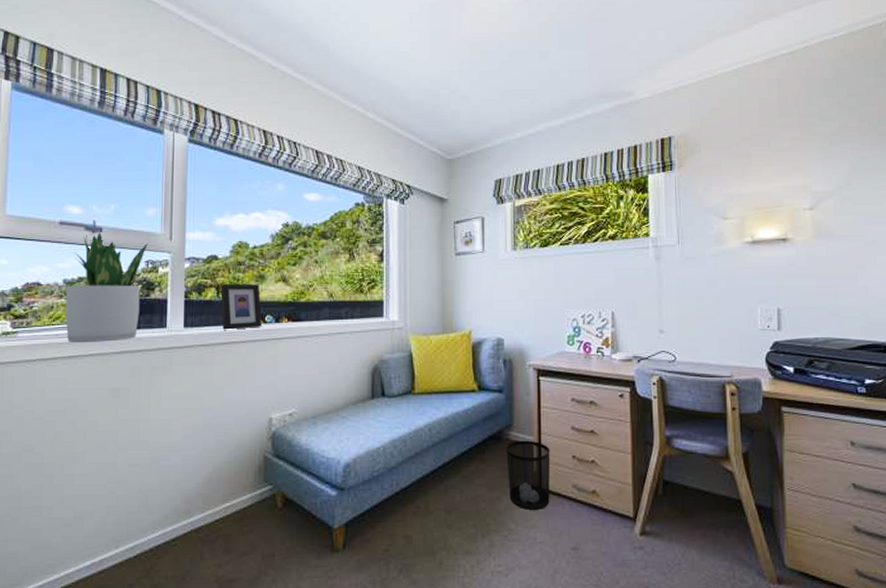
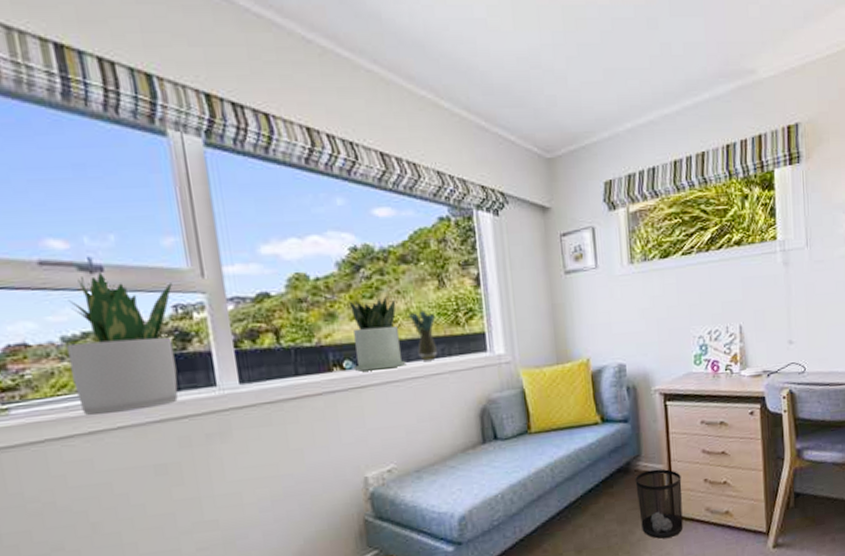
picture frame: present [220,283,262,330] -> none [279,324,340,383]
planter: none [273,265,316,326] -> present [350,296,407,372]
vase: none [321,276,343,321] -> present [407,308,438,361]

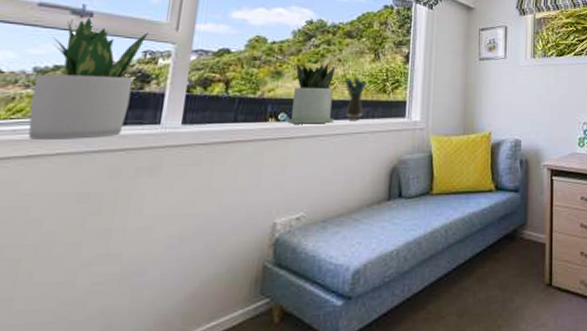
waste bin: present [635,469,683,539] -> none [519,238,561,308]

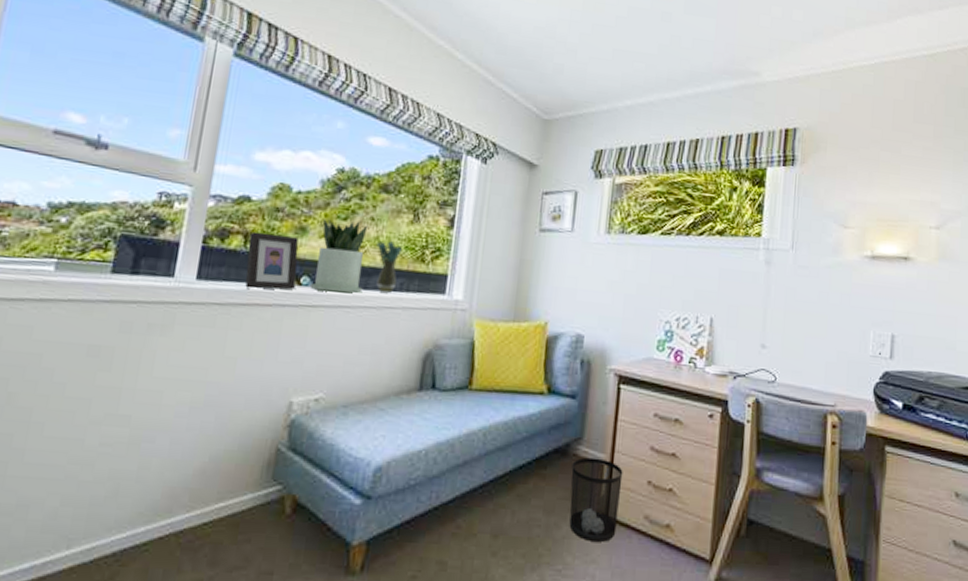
planter: present [28,17,148,141] -> none [41,149,165,287]
picture frame: none [228,79,276,128] -> present [245,231,299,291]
waste bin: none [519,238,561,308] -> present [569,457,623,542]

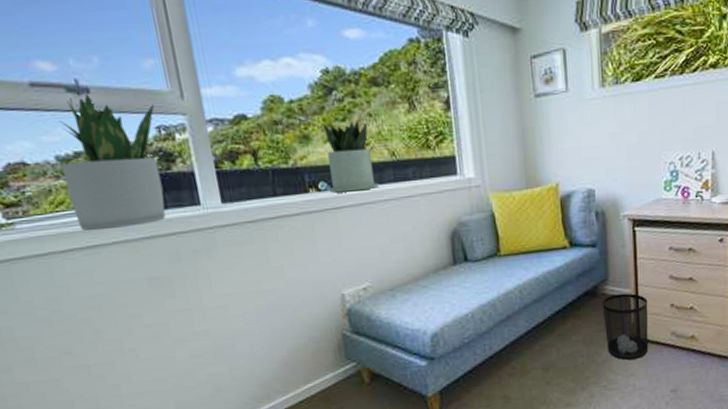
planter: none [41,149,165,287] -> present [59,94,166,232]
picture frame: present [245,231,299,291] -> none [257,147,316,203]
vase: present [375,238,402,293] -> none [379,131,410,184]

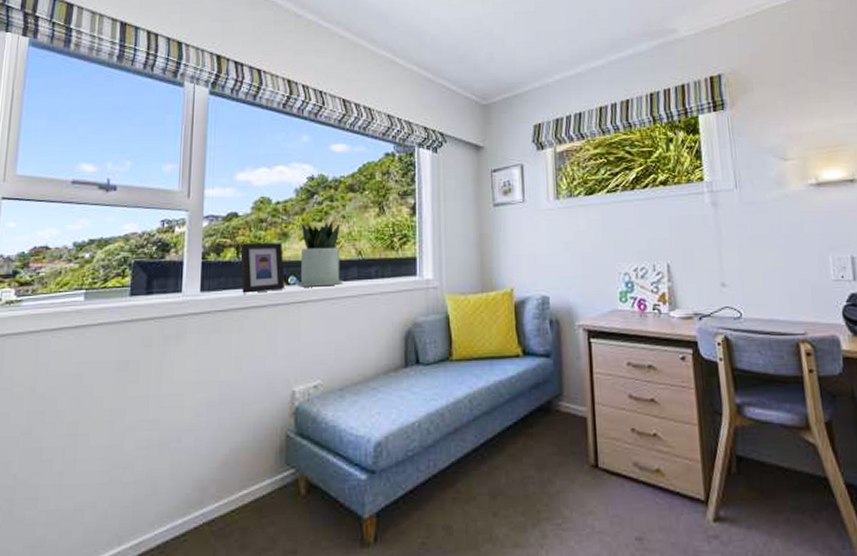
planter: present [59,94,166,232] -> none [73,191,164,312]
picture frame: none [257,147,316,203] -> present [240,242,285,294]
waste bin: present [602,293,649,360] -> none [556,411,608,493]

